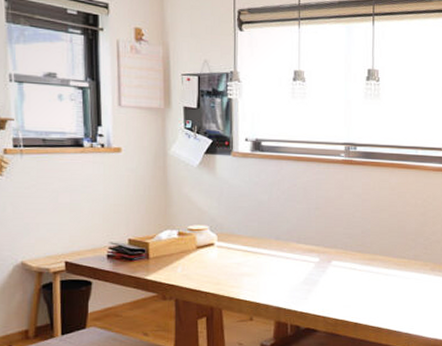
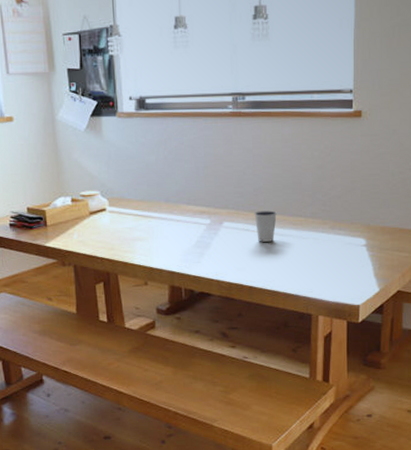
dixie cup: none [361,251,383,281] -> present [254,210,277,242]

